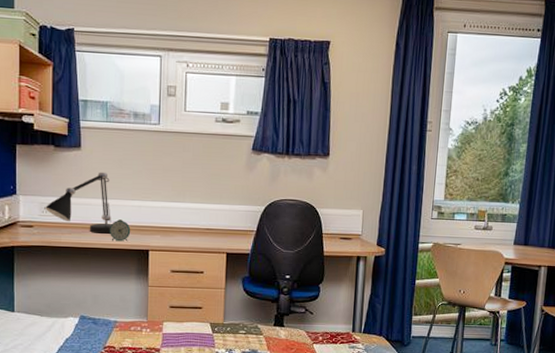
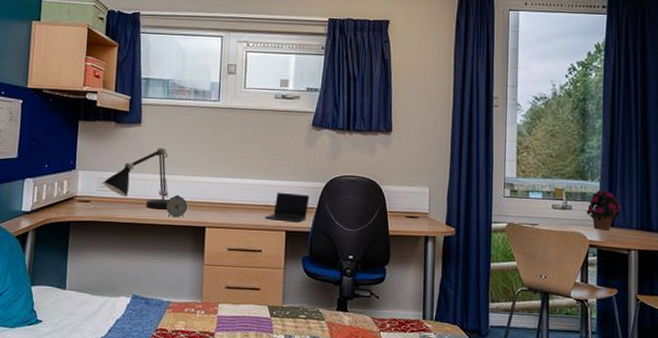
laptop computer: none [206,215,250,245] -> present [264,192,310,223]
potted flower: none [505,212,537,249] -> present [586,190,622,230]

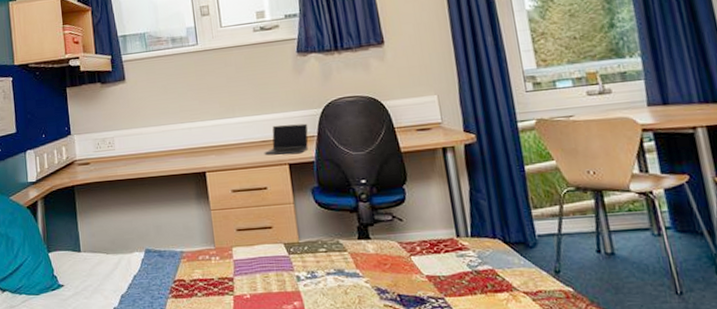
desk lamp: present [102,147,169,210] -> none [98,100,165,162]
alarm clock: present [165,195,188,218] -> none [162,144,185,168]
potted flower: present [586,190,622,230] -> none [630,65,675,111]

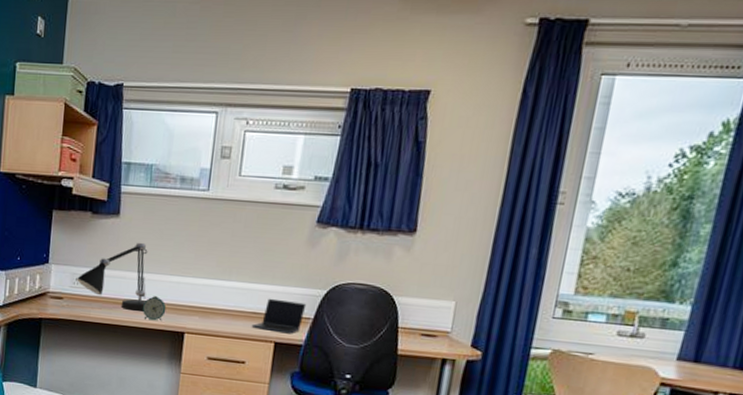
desk lamp: none [98,100,165,162] -> present [76,242,148,311]
alarm clock: none [162,144,185,168] -> present [142,296,166,321]

